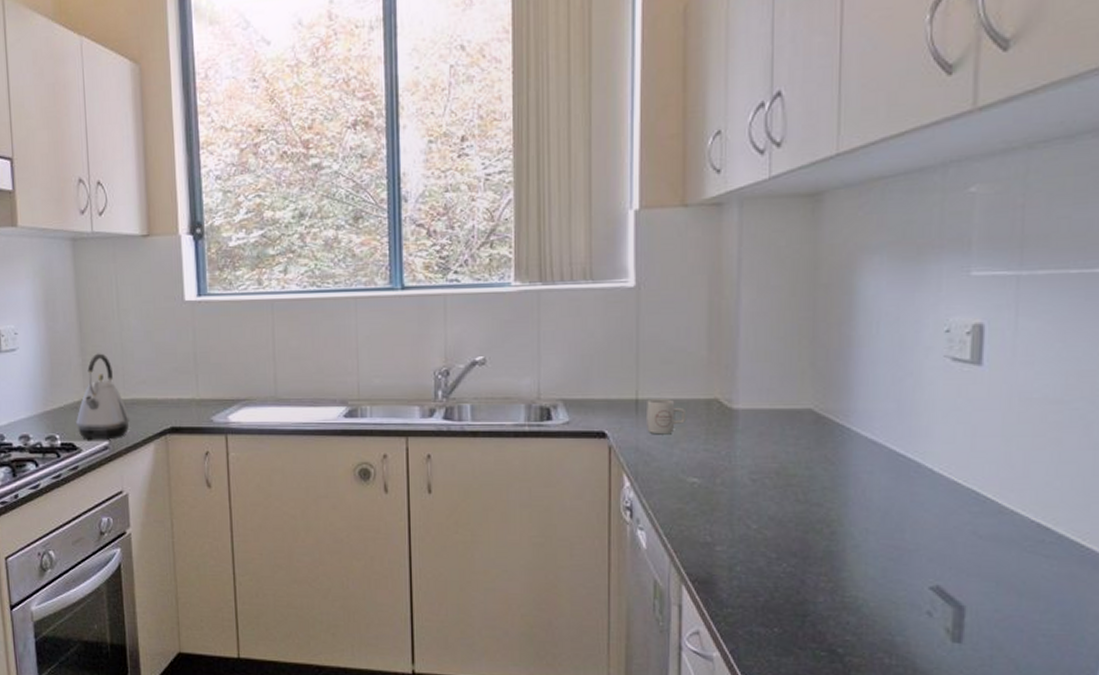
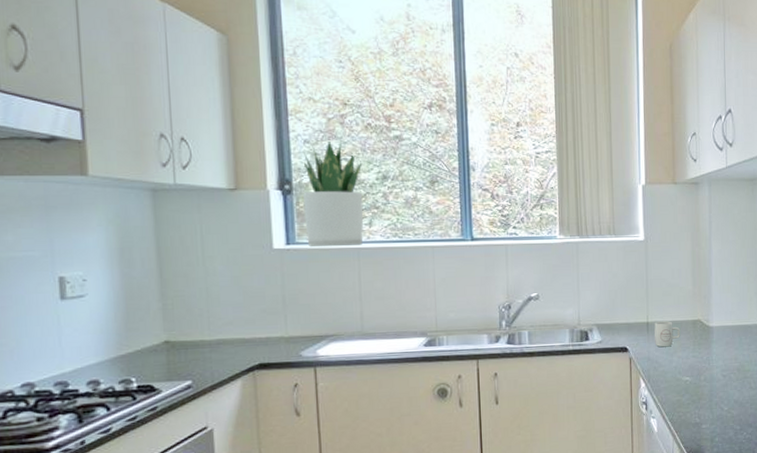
kettle: present [76,353,131,440] -> none [155,297,216,380]
planter: none [214,174,279,299] -> present [302,140,364,248]

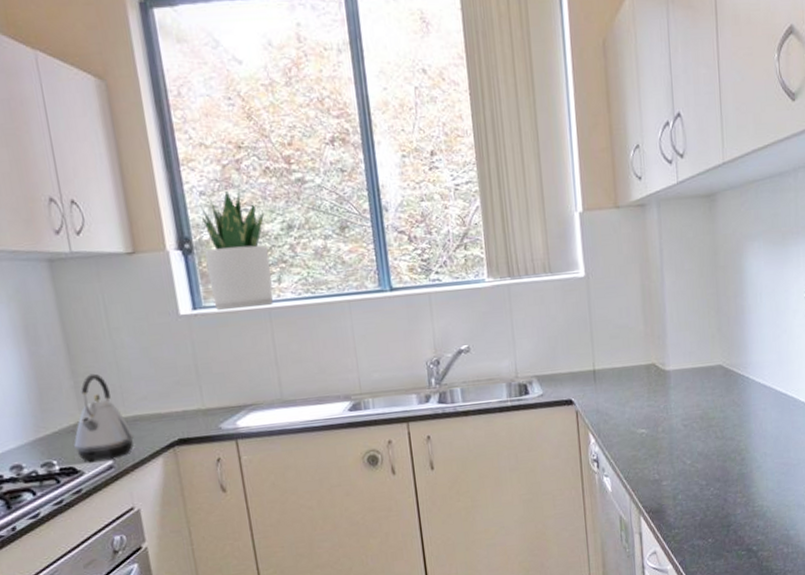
kettle: none [155,297,216,380] -> present [74,373,135,461]
mug: present [654,321,681,348] -> none [602,367,633,398]

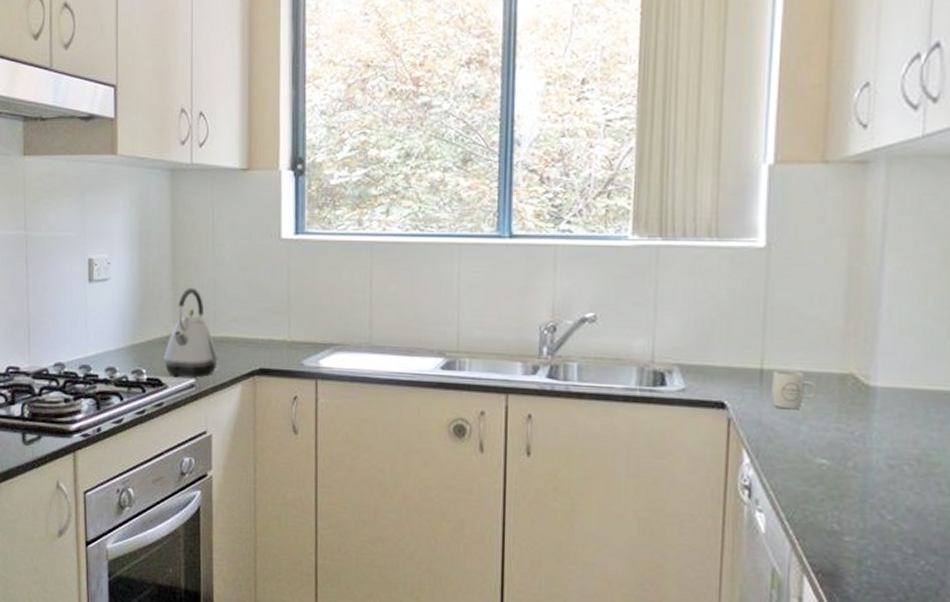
planter: present [199,189,274,311] -> none [315,110,383,239]
mug: none [602,367,633,398] -> present [770,370,818,410]

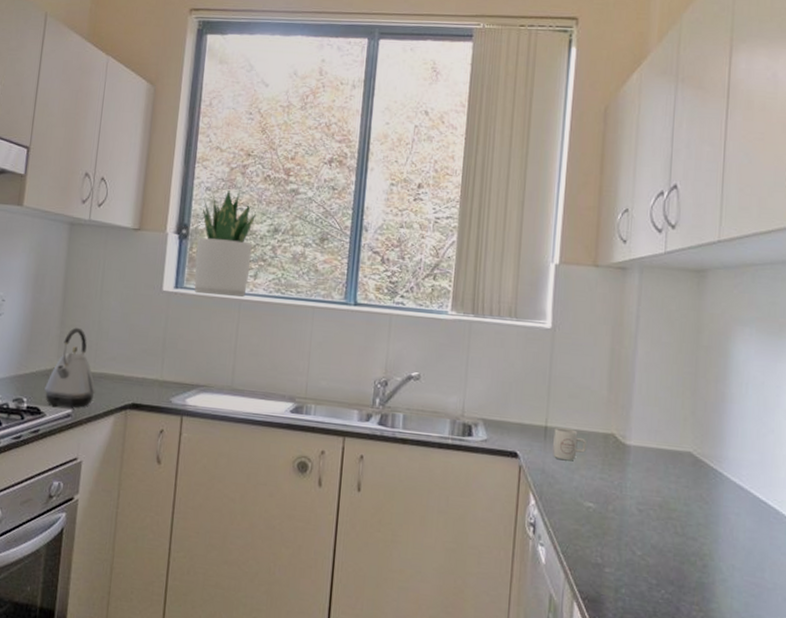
planter: none [315,110,383,239] -> present [194,190,257,298]

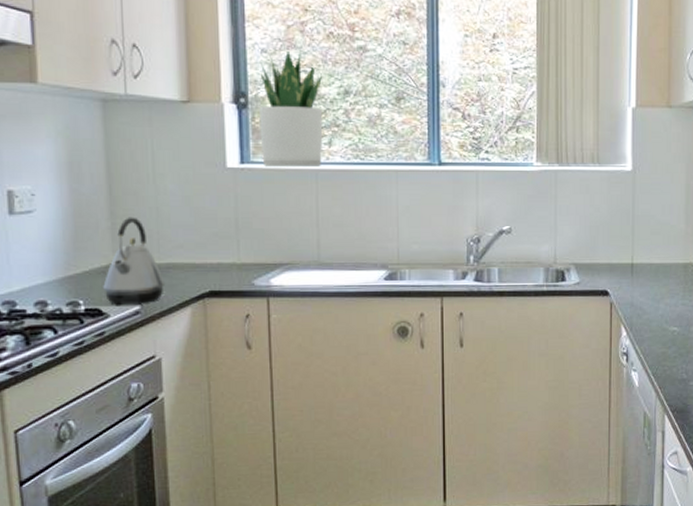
mug: present [552,428,588,461] -> none [638,263,670,293]

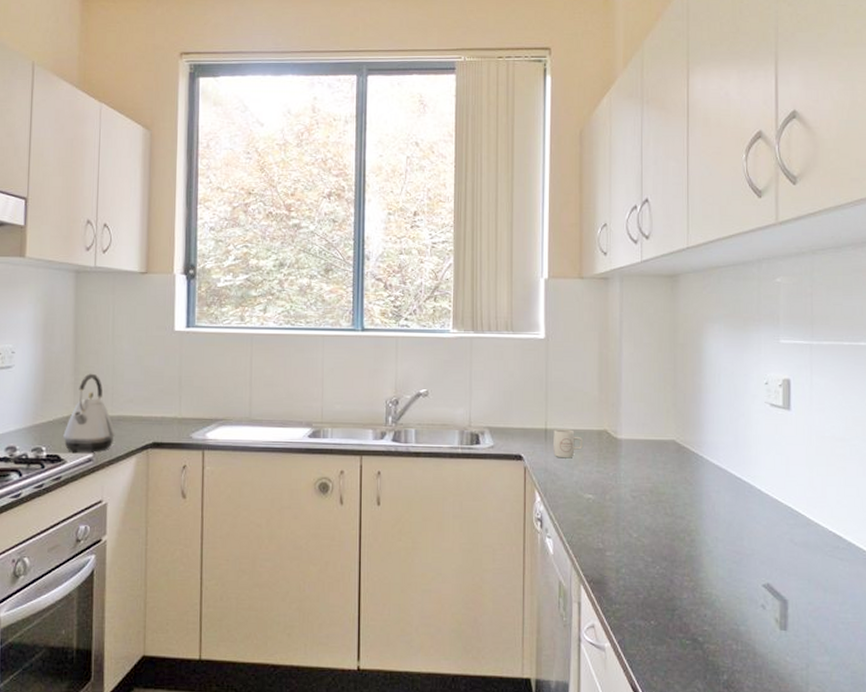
planter: present [259,50,323,168] -> none [204,228,262,332]
mug: none [638,263,670,293] -> present [552,429,584,459]

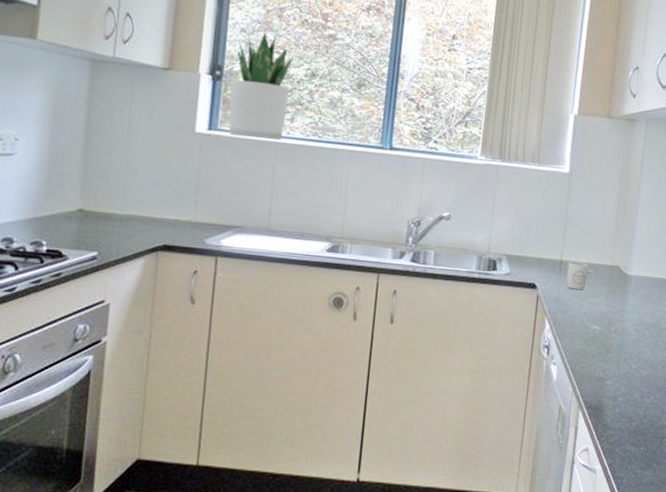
kettle: present [63,373,116,453] -> none [66,168,124,250]
planter: none [204,228,262,332] -> present [228,33,294,141]

